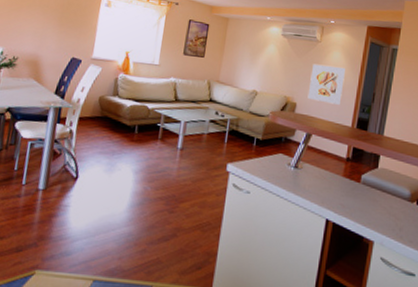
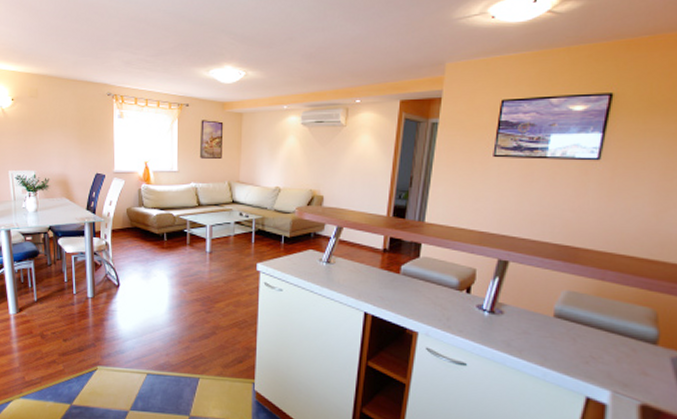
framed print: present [307,64,346,105] -> none [335,151,377,193]

